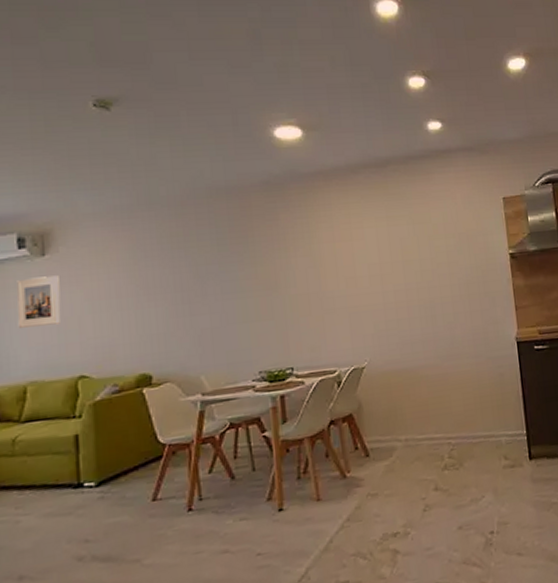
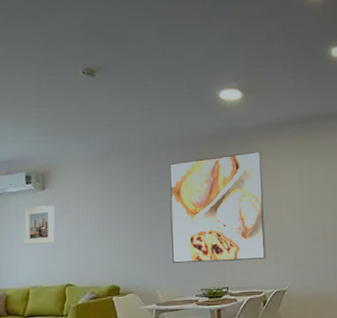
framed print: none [213,200,339,342] -> present [169,151,266,264]

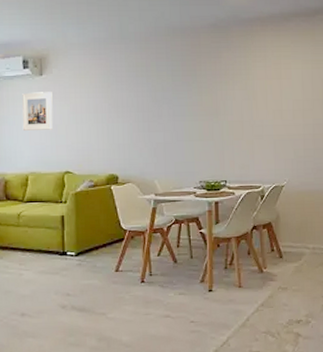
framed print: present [169,151,266,264] -> none [169,43,265,155]

